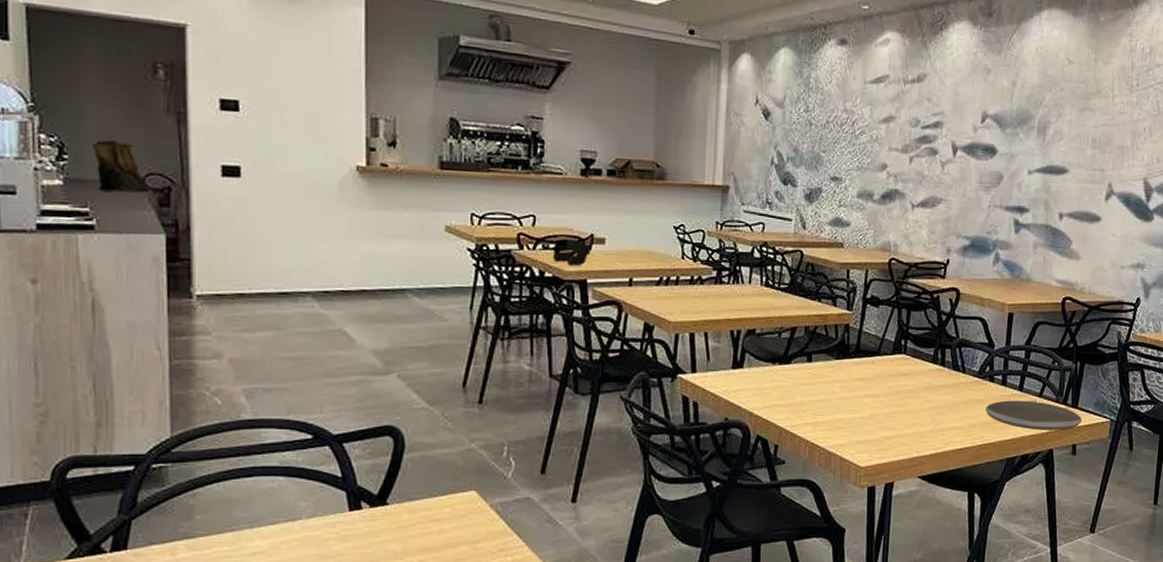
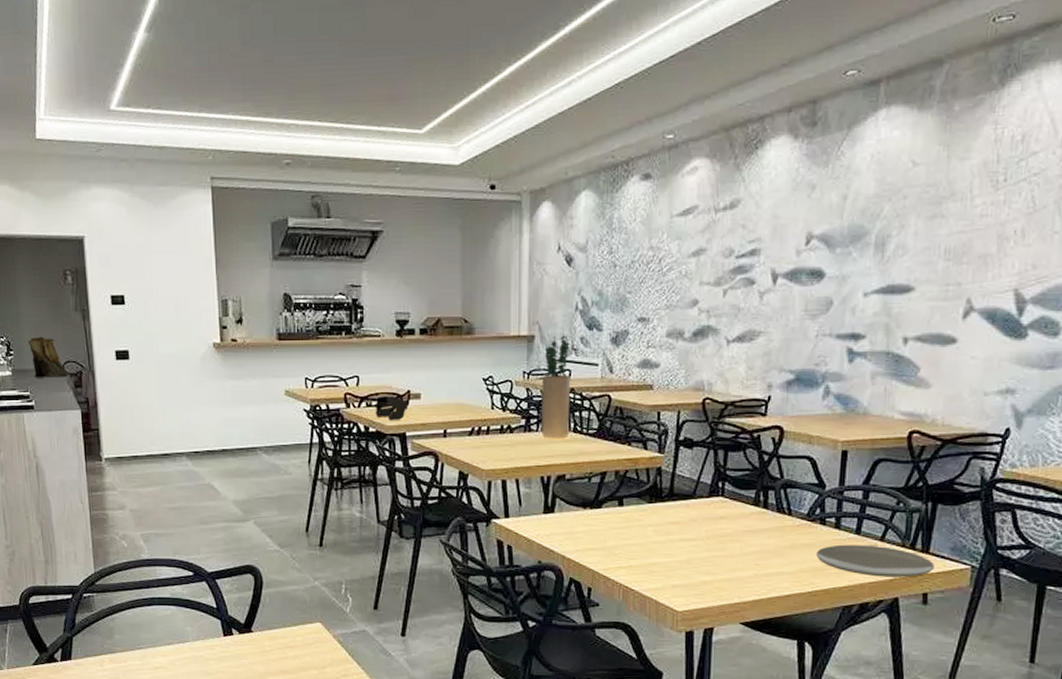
vase: none [733,186,765,293] -> present [542,334,571,439]

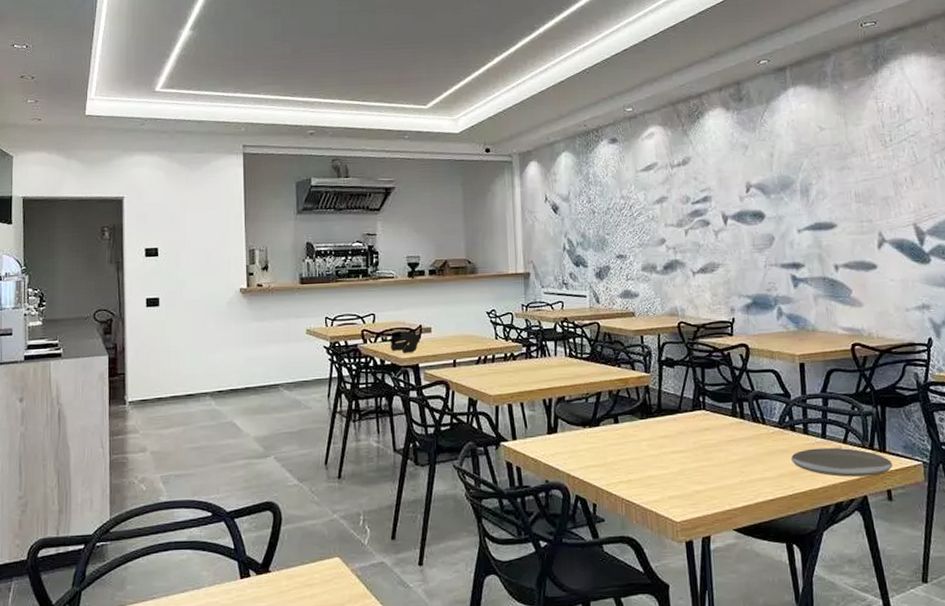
paper bag: present [28,336,69,378] -> none [61,287,99,327]
vase: present [542,334,571,439] -> none [539,270,565,364]

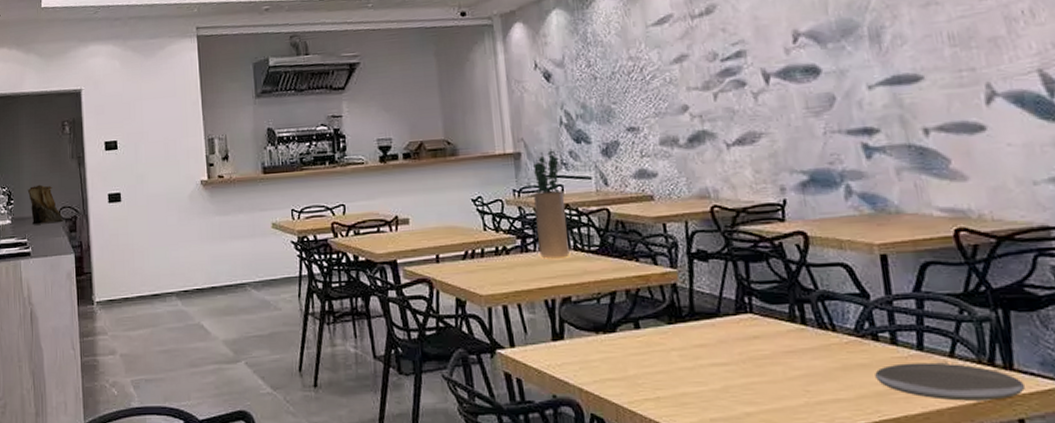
paper bag: none [61,287,99,327] -> present [27,184,64,225]
napkin holder: present [390,330,422,354] -> none [363,222,399,249]
vase: none [539,270,565,364] -> present [533,148,570,259]

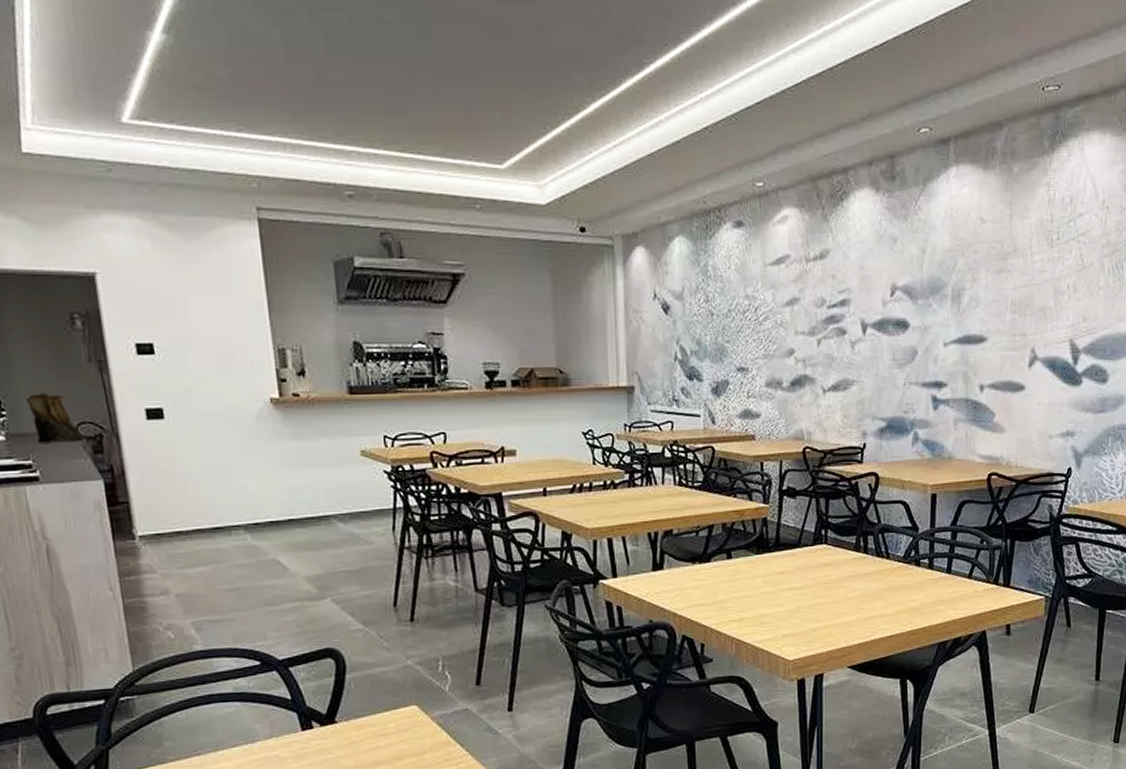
vase: present [533,148,570,259] -> none [644,384,674,494]
plate: present [875,362,1025,401] -> none [913,582,1014,613]

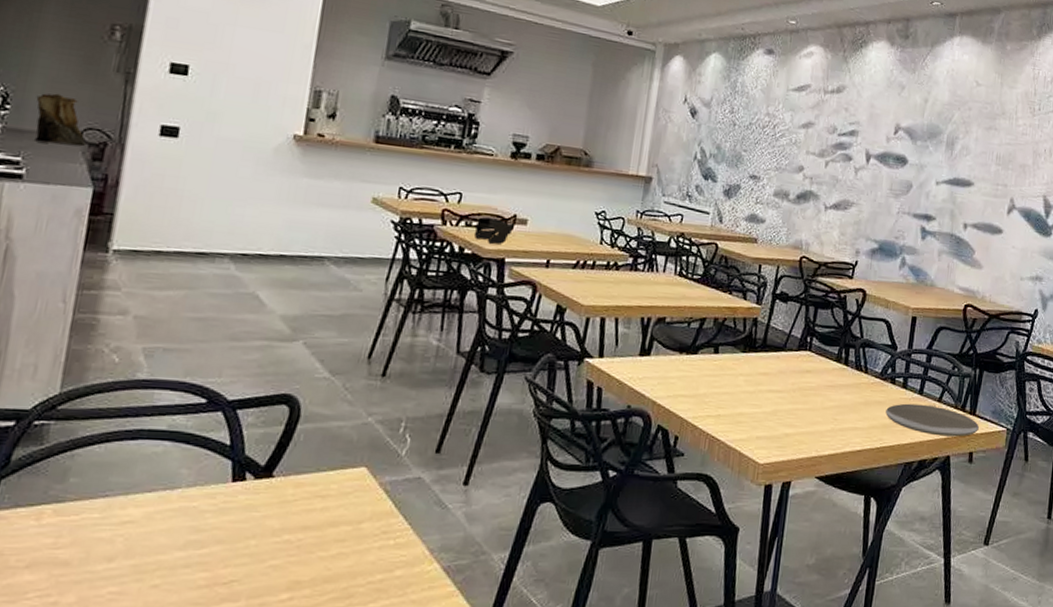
napkin holder: none [465,453,505,481] -> present [473,216,515,245]
plate: none [913,582,1014,613] -> present [886,403,979,437]

